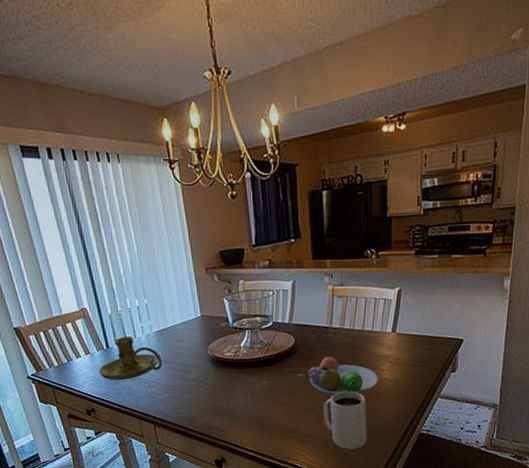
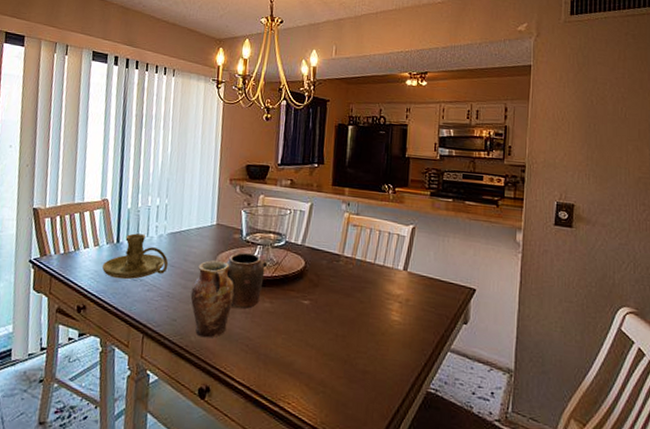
jar set: none [189,338,259,419] -> present [190,252,268,338]
fruit bowl: present [308,356,378,396] -> none [313,285,386,335]
mug: present [323,390,367,449] -> none [323,327,371,400]

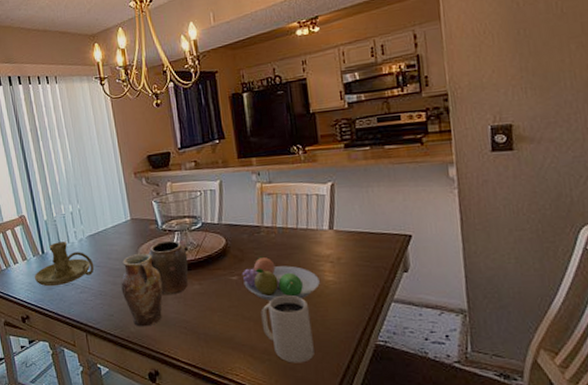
fruit bowl: none [313,285,386,335] -> present [242,256,320,301]
mug: none [323,327,371,400] -> present [261,294,314,363]

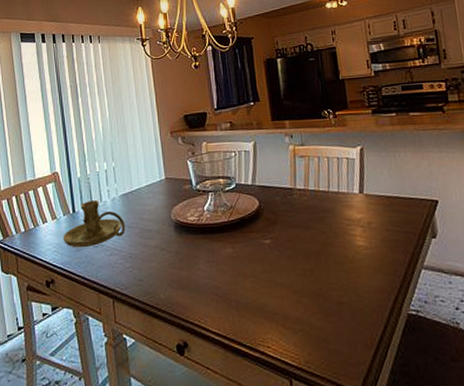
jar set: present [120,240,189,327] -> none [152,201,223,293]
fruit bowl: present [242,256,320,301] -> none [274,219,351,266]
mug: present [261,294,314,363] -> none [293,260,347,334]

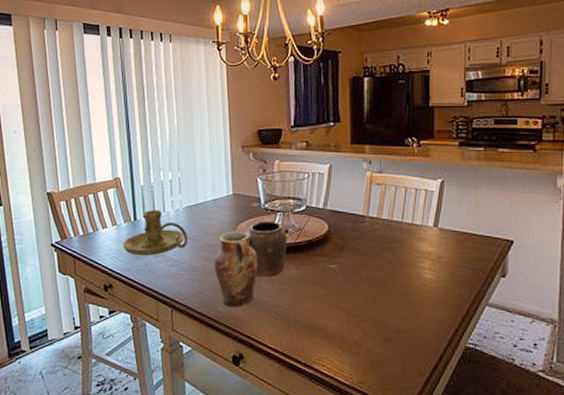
jar set: none [152,201,223,293] -> present [214,220,290,308]

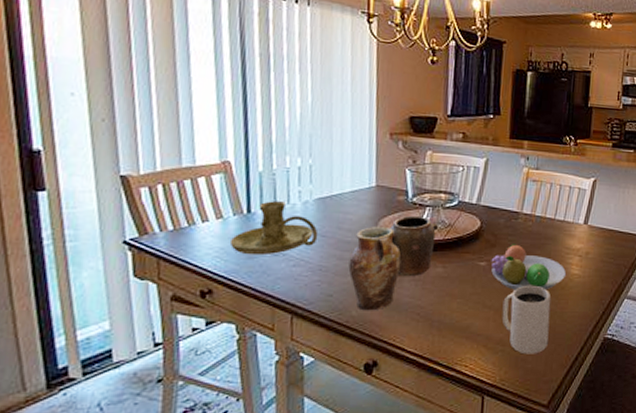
fruit bowl: none [340,247,418,295] -> present [491,244,566,291]
mug: none [355,288,404,359] -> present [502,285,551,354]

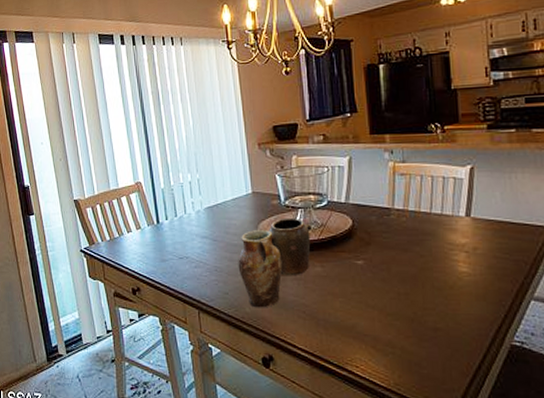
candle holder: present [229,201,318,256] -> none [147,212,211,259]
fruit bowl: present [491,244,566,291] -> none [368,241,452,290]
mug: present [502,285,551,354] -> none [386,284,443,359]

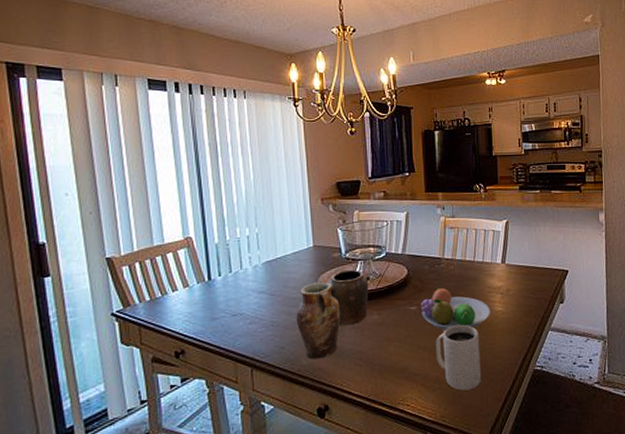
fruit bowl: none [368,241,452,290] -> present [420,287,490,331]
mug: none [386,284,443,359] -> present [435,324,481,391]

